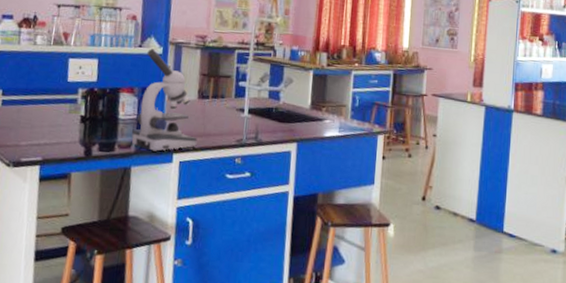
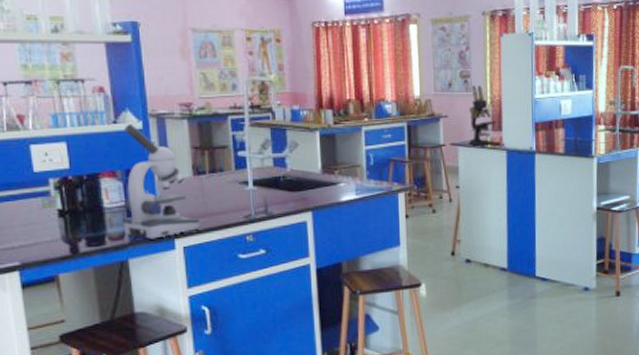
microscope: none [450,42,480,101] -> present [469,85,501,147]

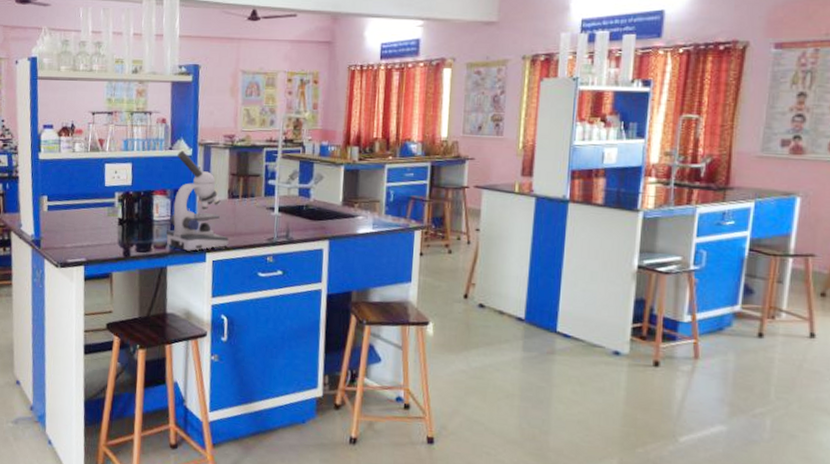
microscope: present [469,85,501,147] -> none [494,129,530,192]

